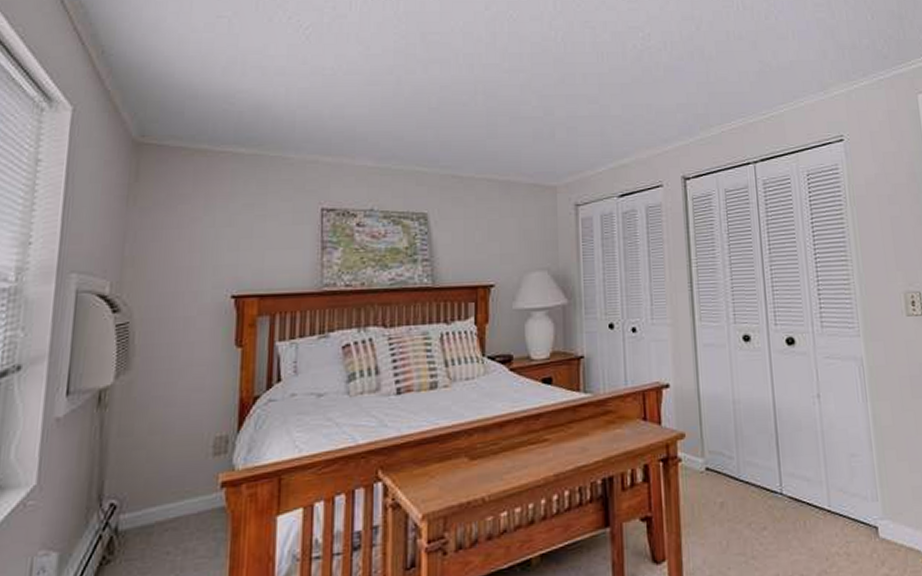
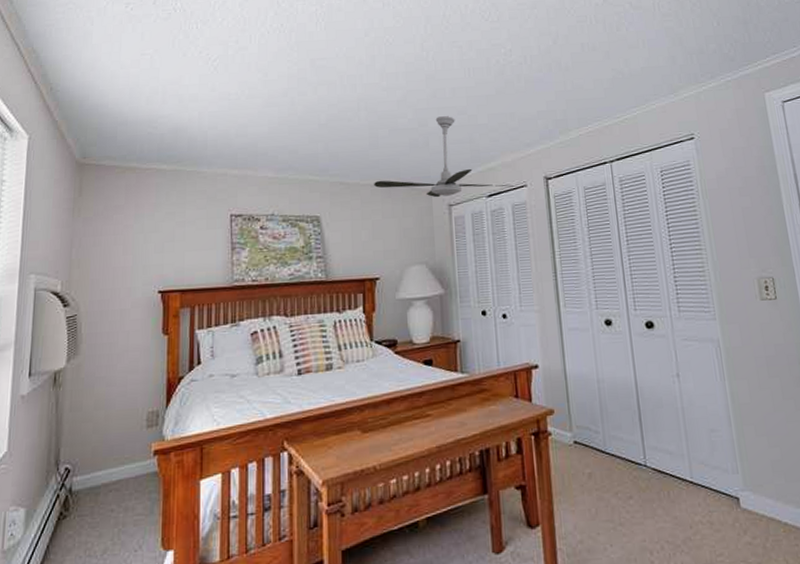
ceiling fan: none [491,105,649,196] -> present [374,116,515,198]

